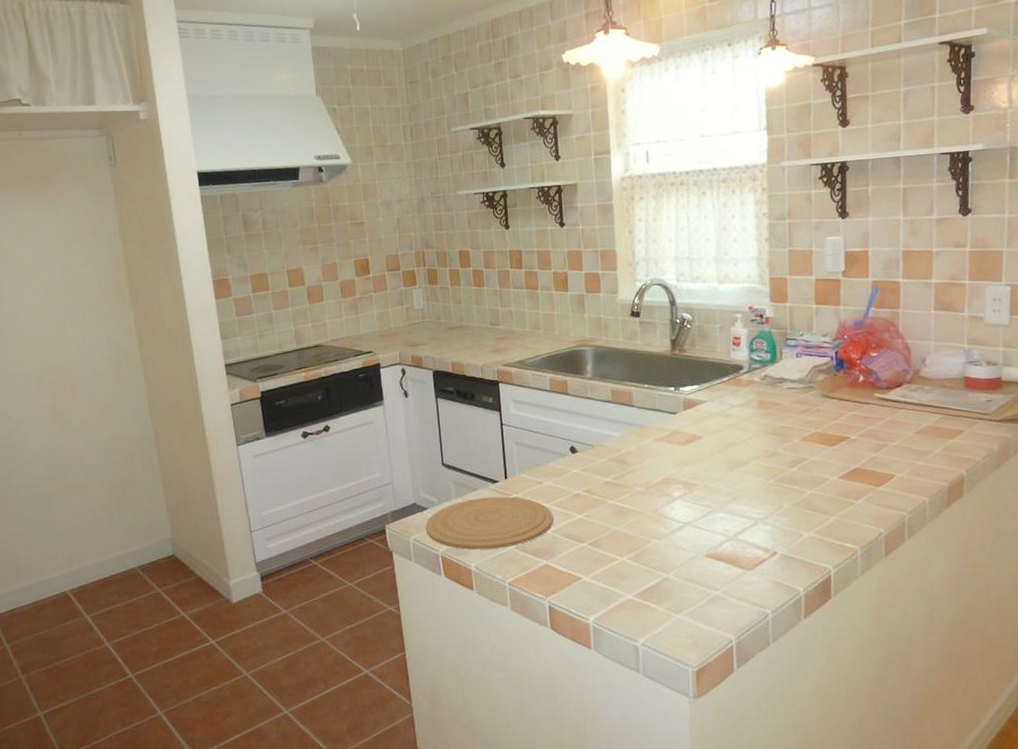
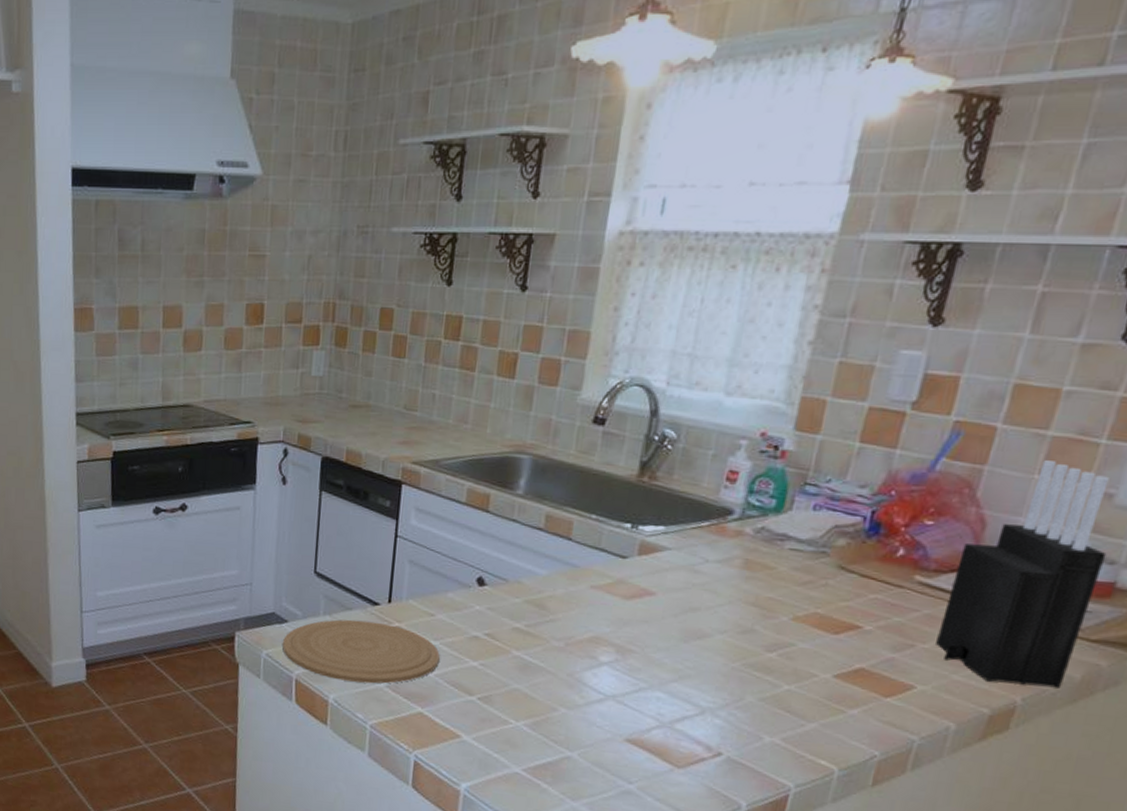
knife block: none [900,300,990,462] -> present [936,460,1109,689]

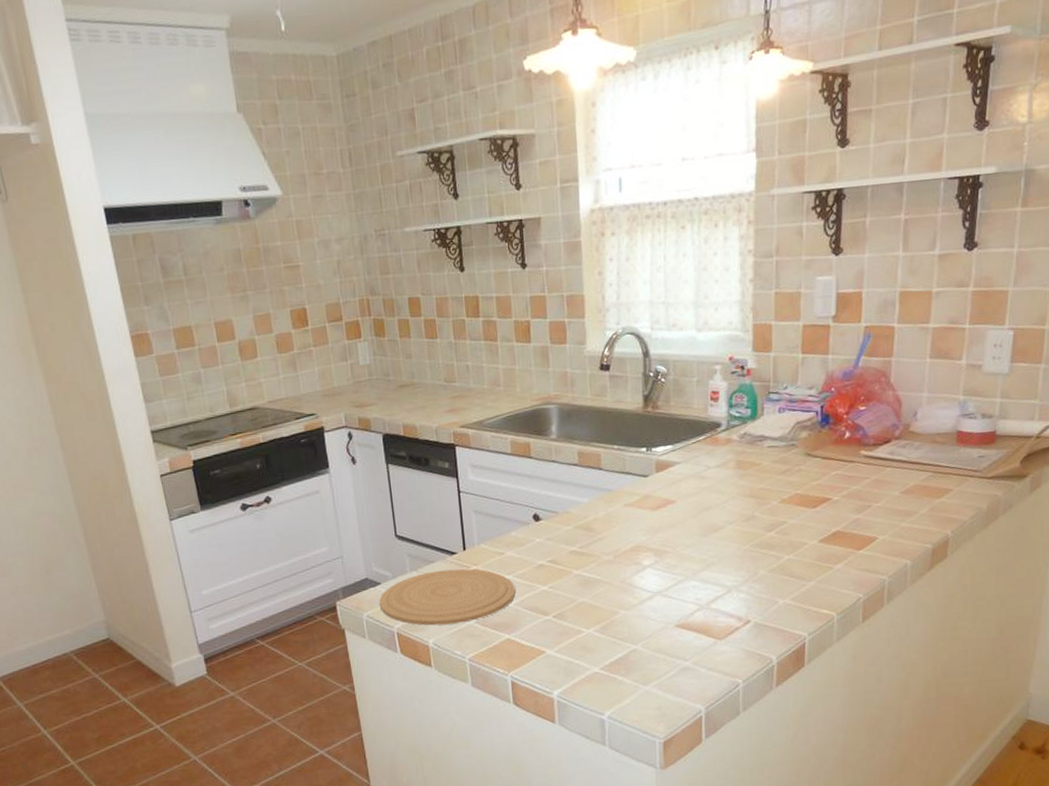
knife block: present [936,460,1109,689] -> none [885,346,986,523]

